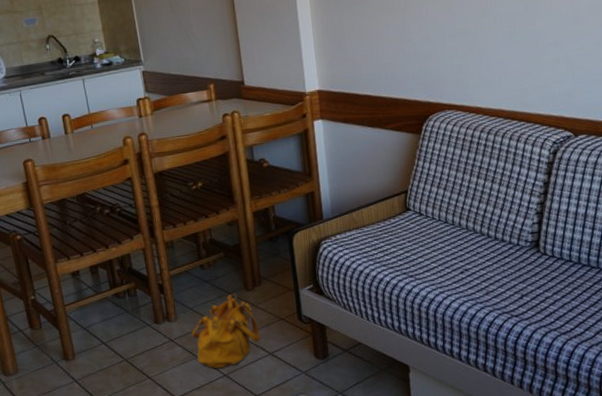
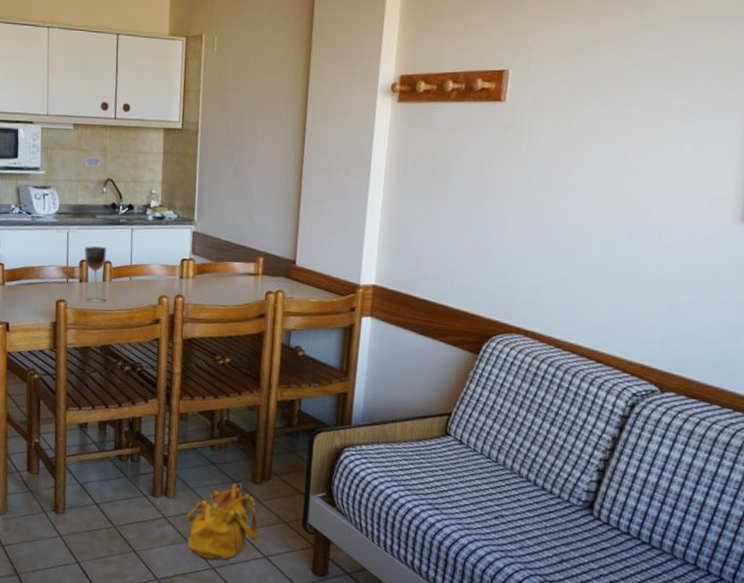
wineglass: none [39,102,72,157] -> present [83,246,107,304]

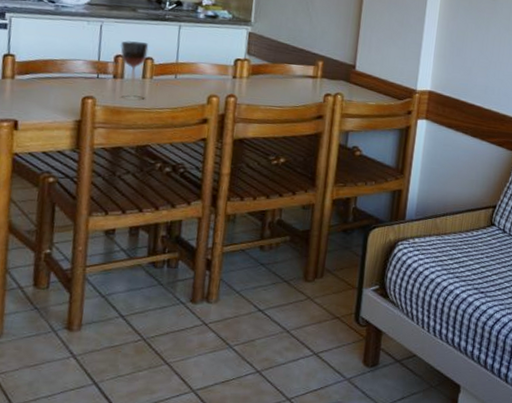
handbag: present [187,482,259,560] -> none [230,281,309,363]

